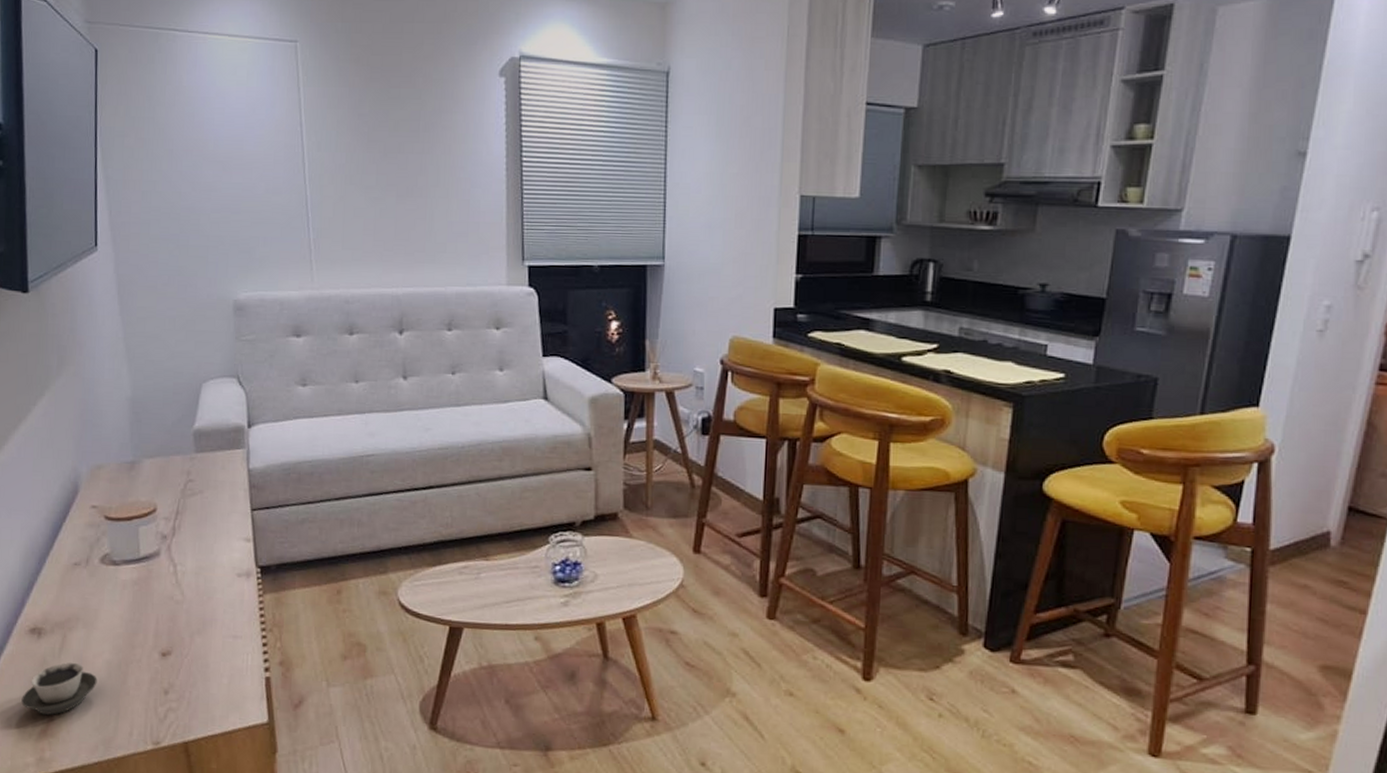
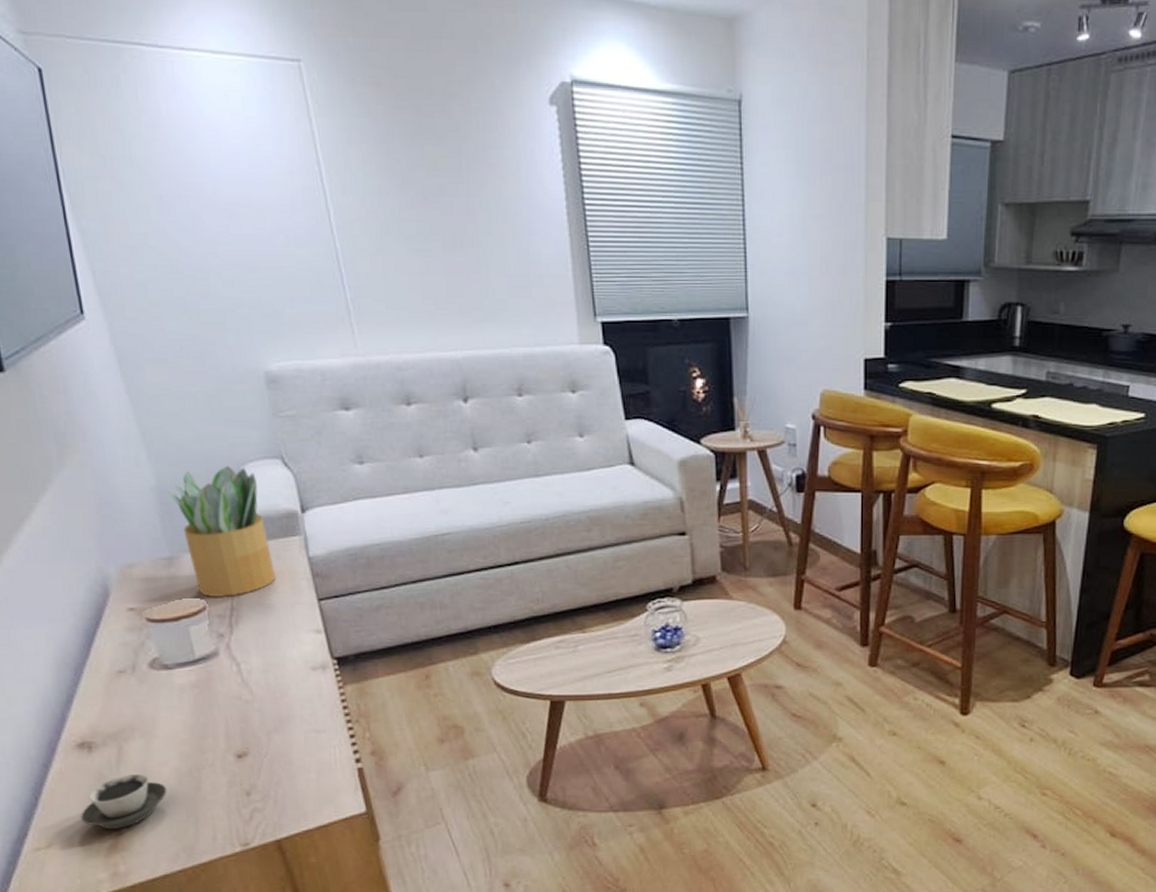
potted plant: none [140,381,219,502] -> present [168,465,276,598]

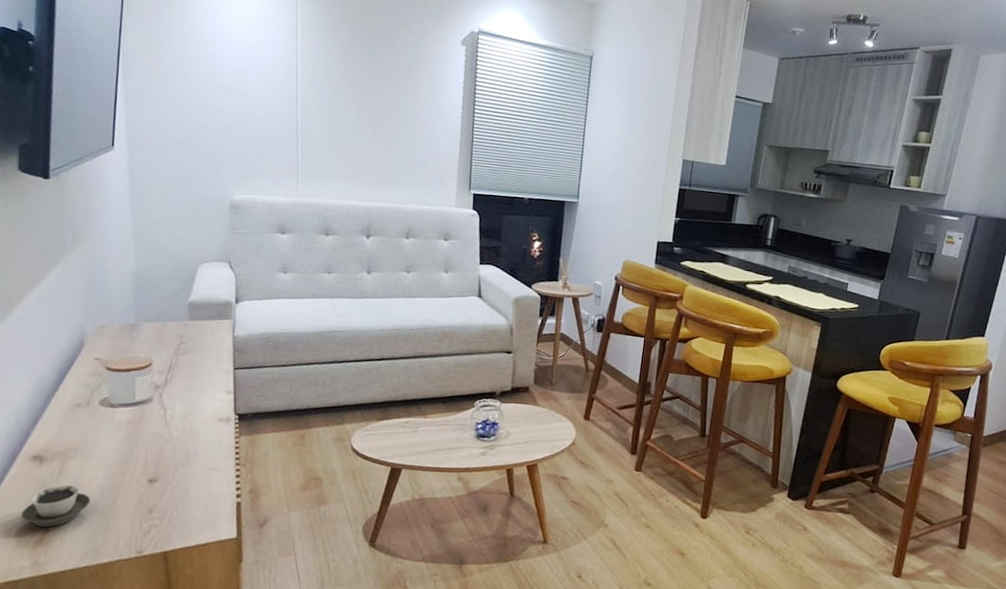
potted plant: present [168,465,276,598] -> none [143,263,208,359]

